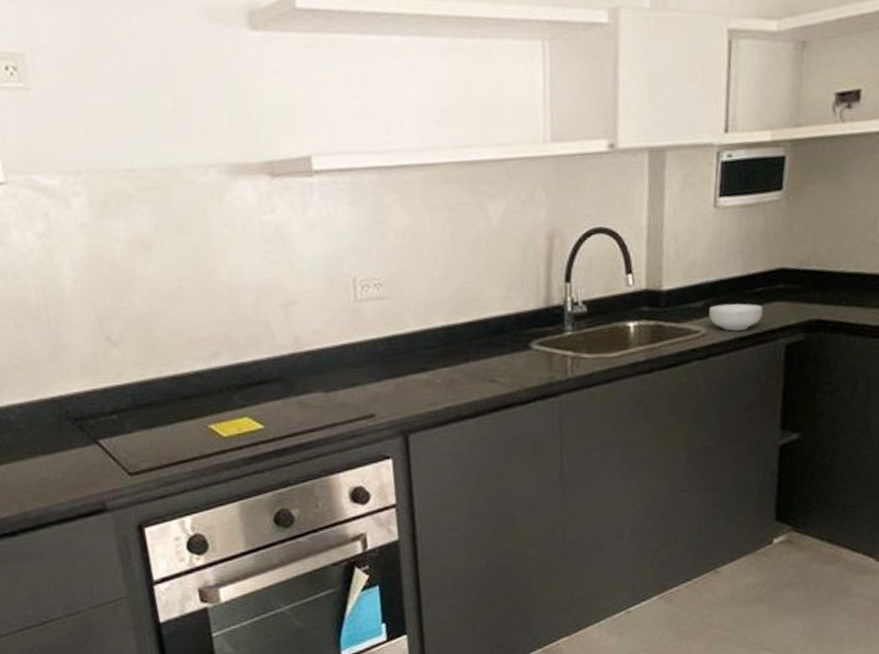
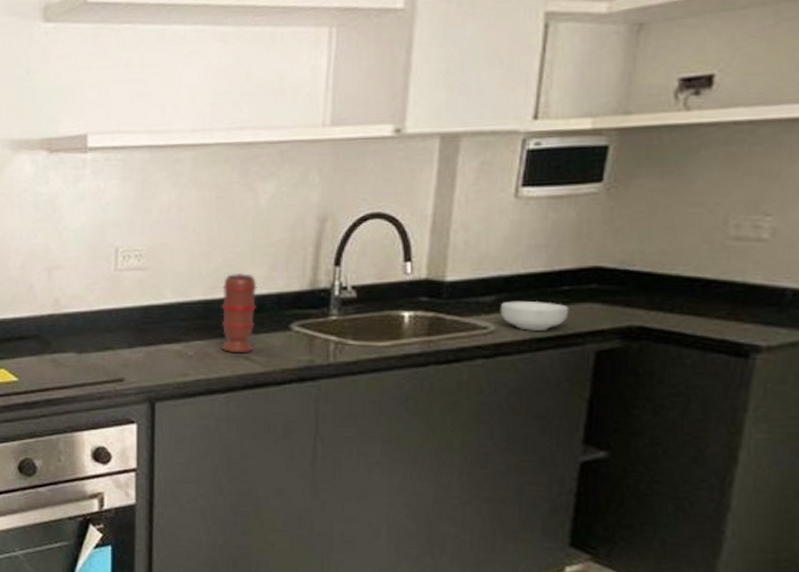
spice grinder: none [463,295,498,377] -> present [221,272,257,354]

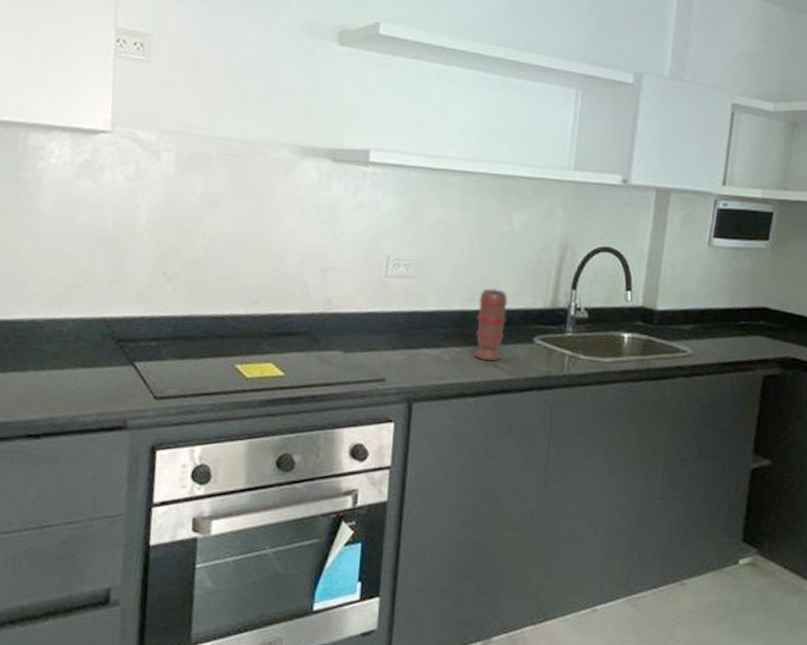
cereal bowl: present [500,300,569,331] -> none [695,330,745,357]

